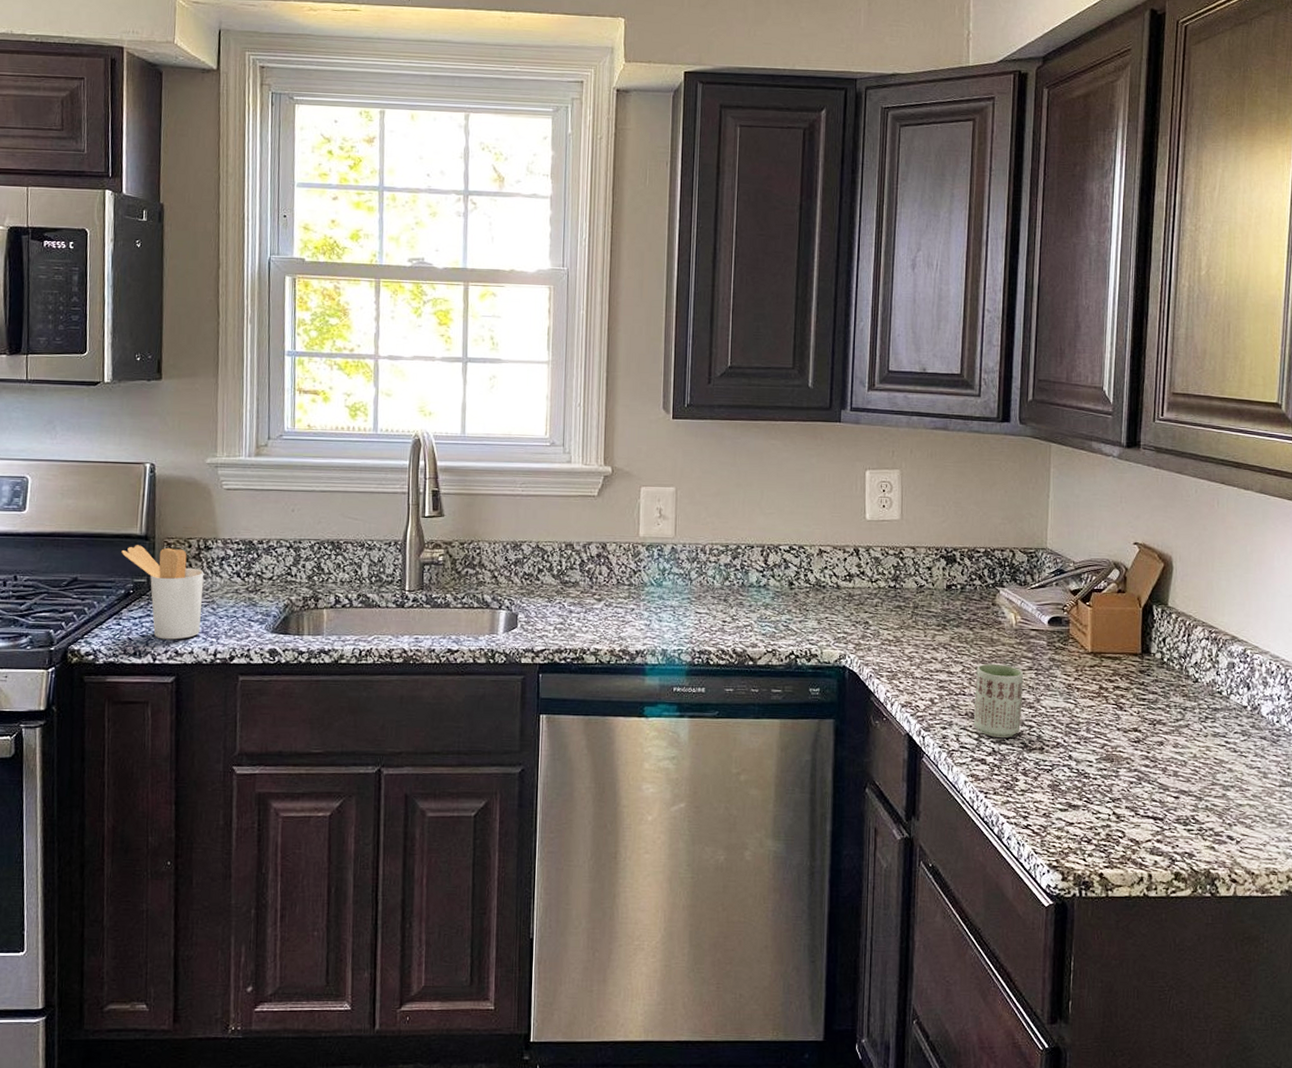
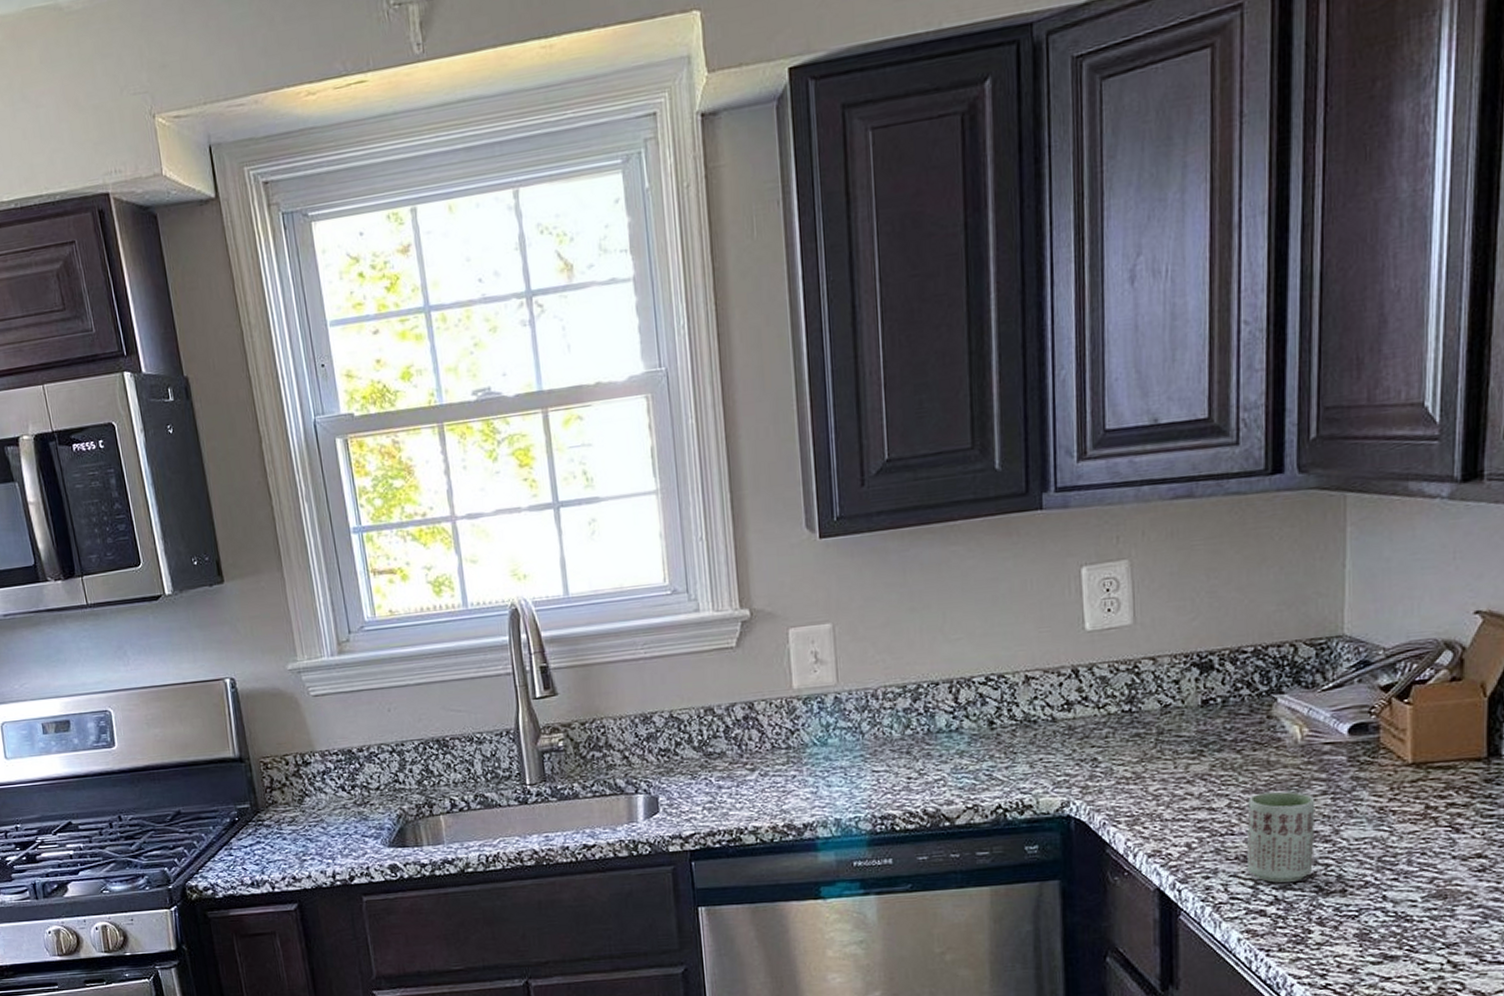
utensil holder: present [121,545,204,640] -> none [218,767,314,866]

